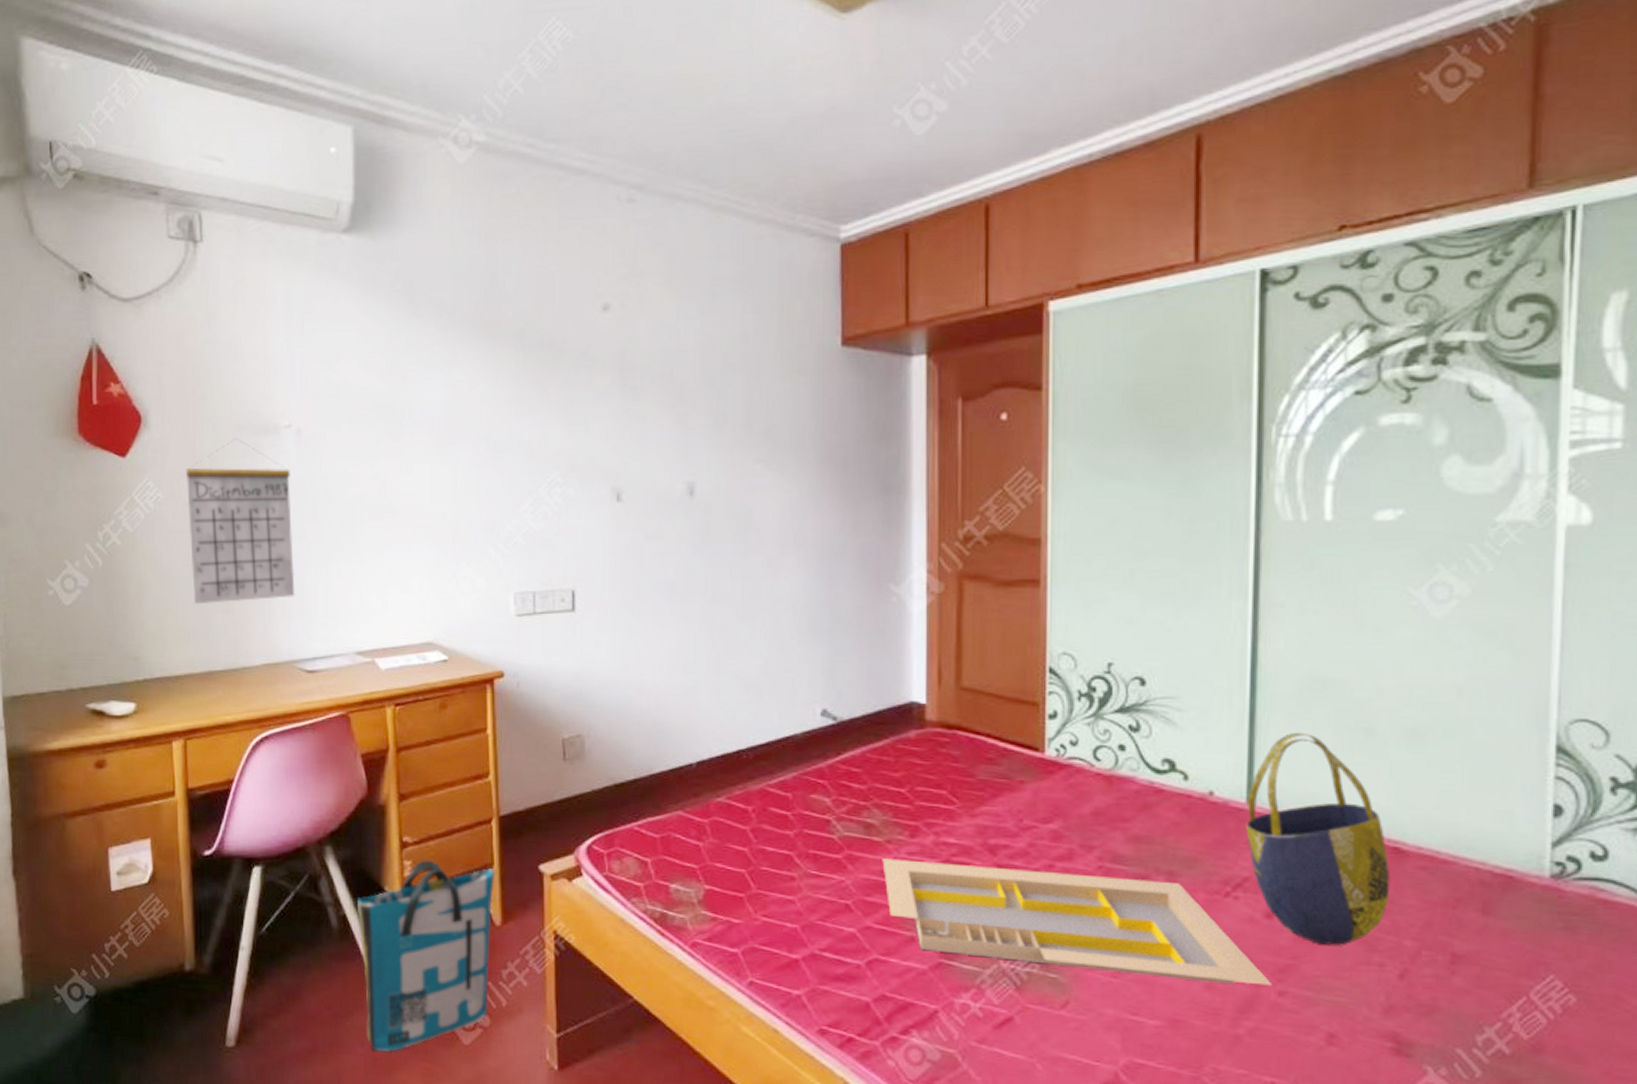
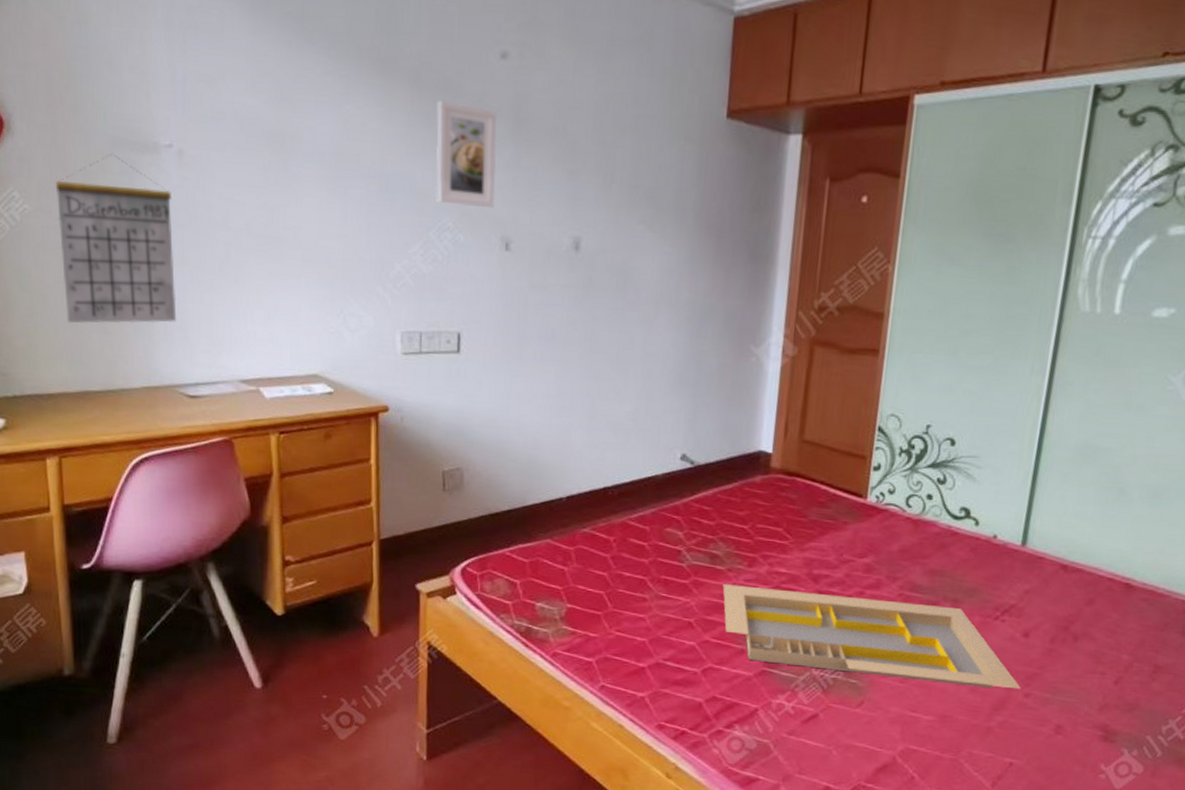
tote bag: present [358,859,494,1052] -> none [239,577,374,747]
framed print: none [542,357,604,461] -> present [435,100,498,209]
tote bag: present [1246,732,1391,946] -> none [1017,489,1121,659]

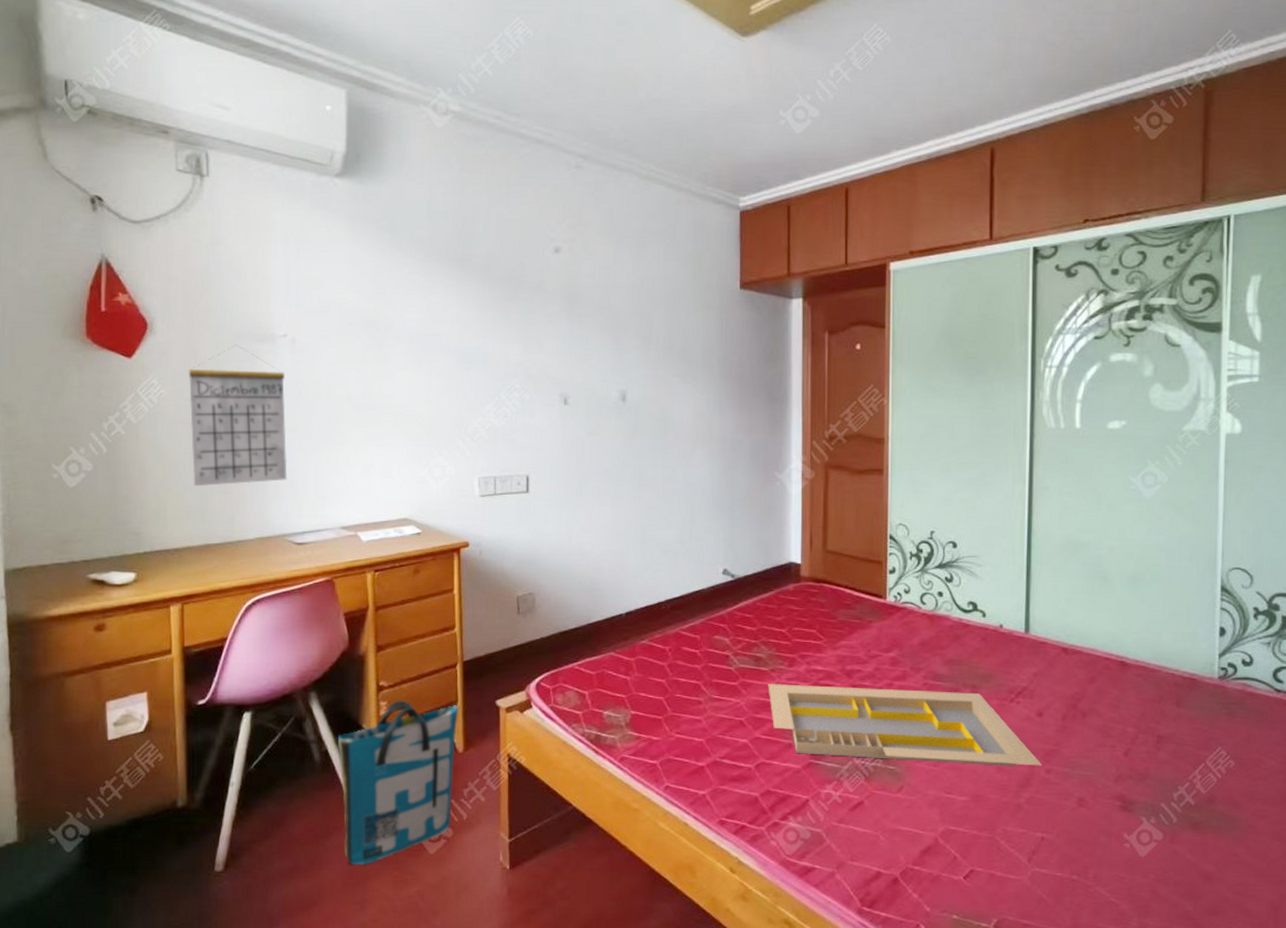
tote bag: none [239,577,374,747] -> present [338,700,458,866]
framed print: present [435,100,498,209] -> none [504,287,554,371]

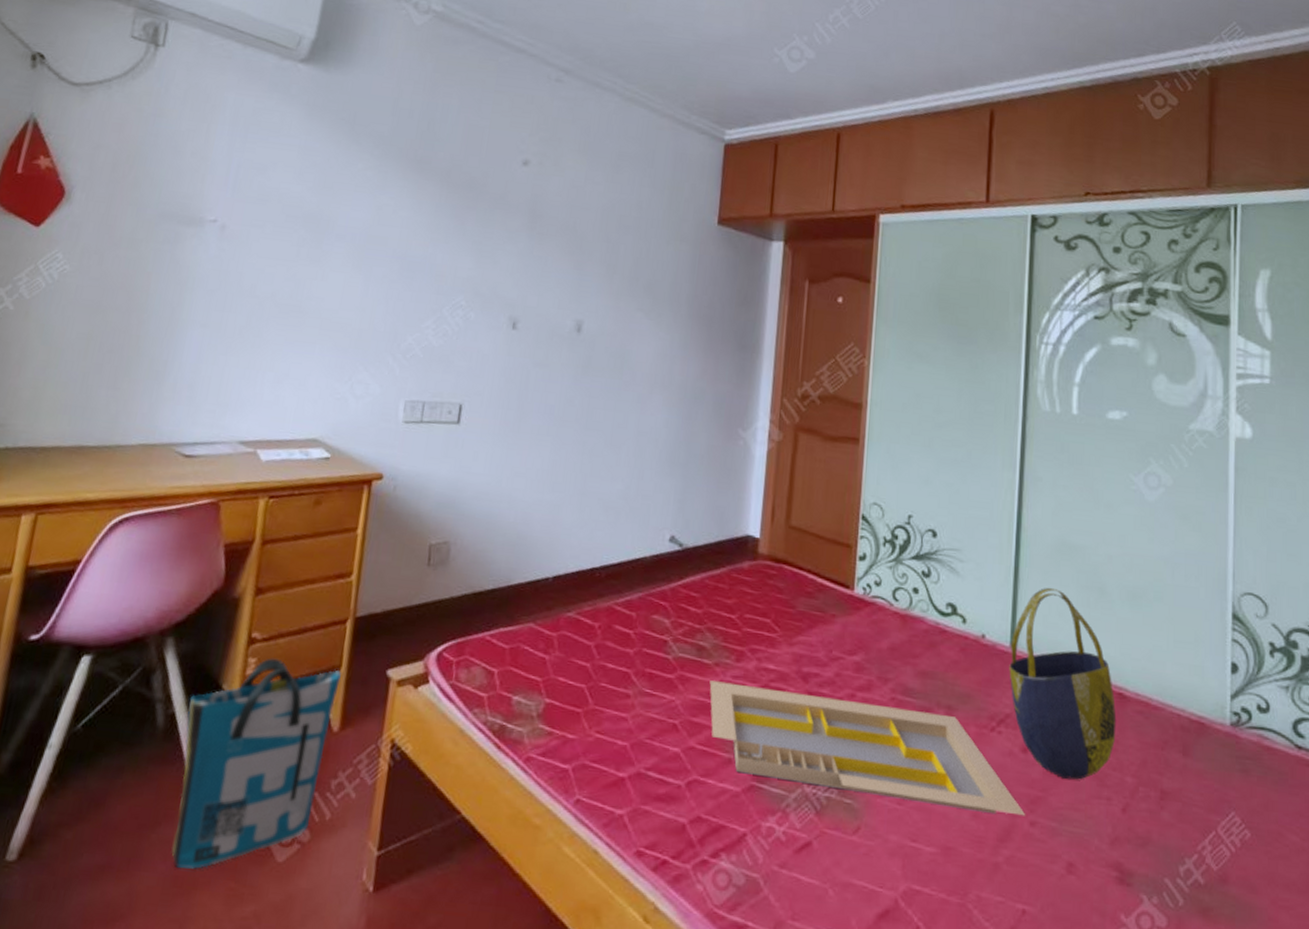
calendar: present [188,345,287,487] -> none [79,225,207,381]
tote bag: none [1024,580,1119,734] -> present [1009,587,1117,780]

